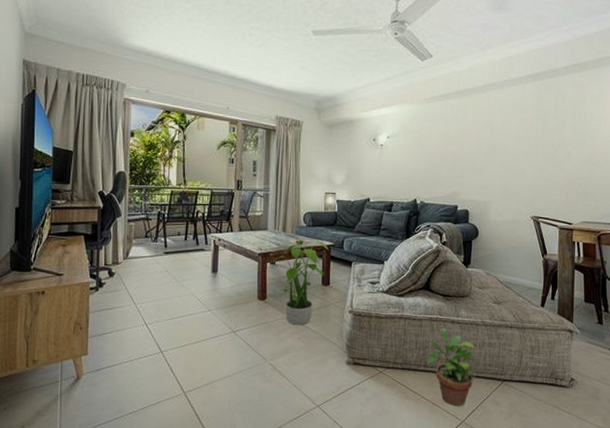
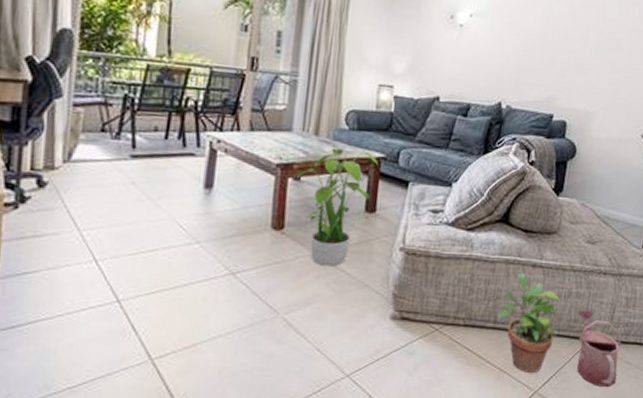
watering can: none [492,356,530,419] -> present [577,310,621,388]

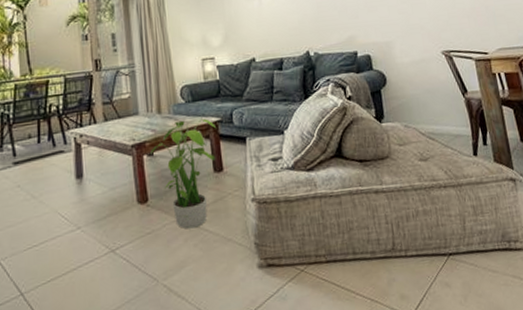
potted plant: present [498,272,561,374] -> none [355,200,416,299]
watering can: present [577,310,621,388] -> none [430,225,487,301]

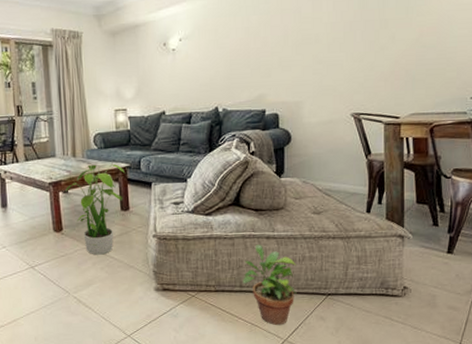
potted plant: none [355,200,416,299] -> present [243,244,297,326]

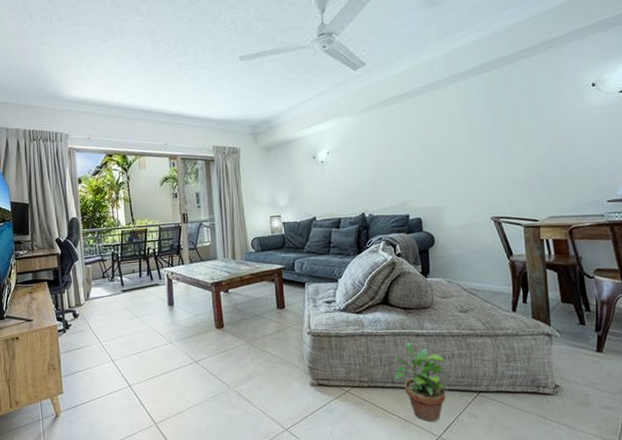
potted plant: present [65,163,125,255] -> none [226,265,280,351]

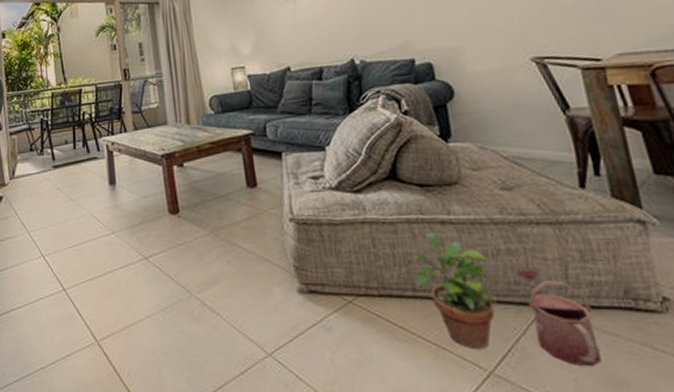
watering can: none [464,367,511,432] -> present [516,269,602,367]

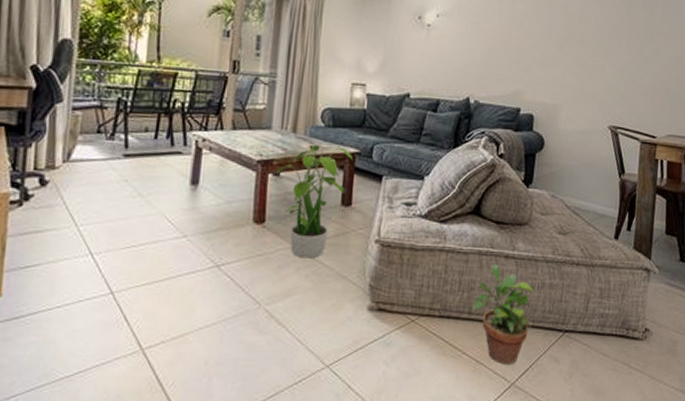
potted plant: none [180,130,249,244] -> present [277,144,353,259]
watering can: present [516,269,602,367] -> none [552,301,597,380]

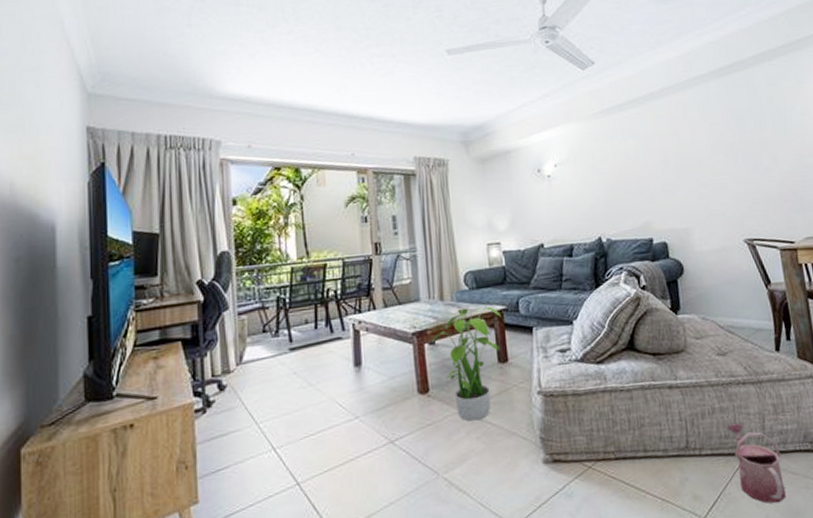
potted plant: present [472,263,535,365] -> none [646,396,711,500]
watering can: none [552,301,597,380] -> present [727,423,786,504]

